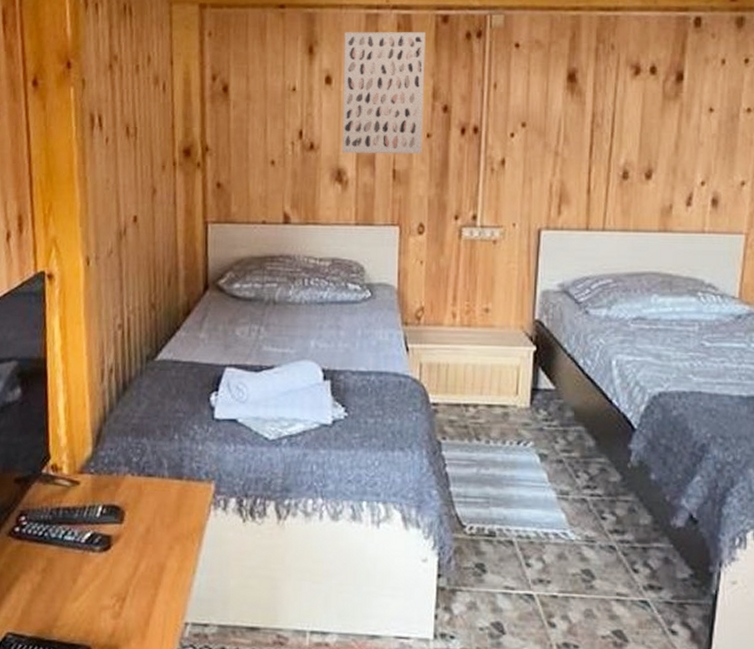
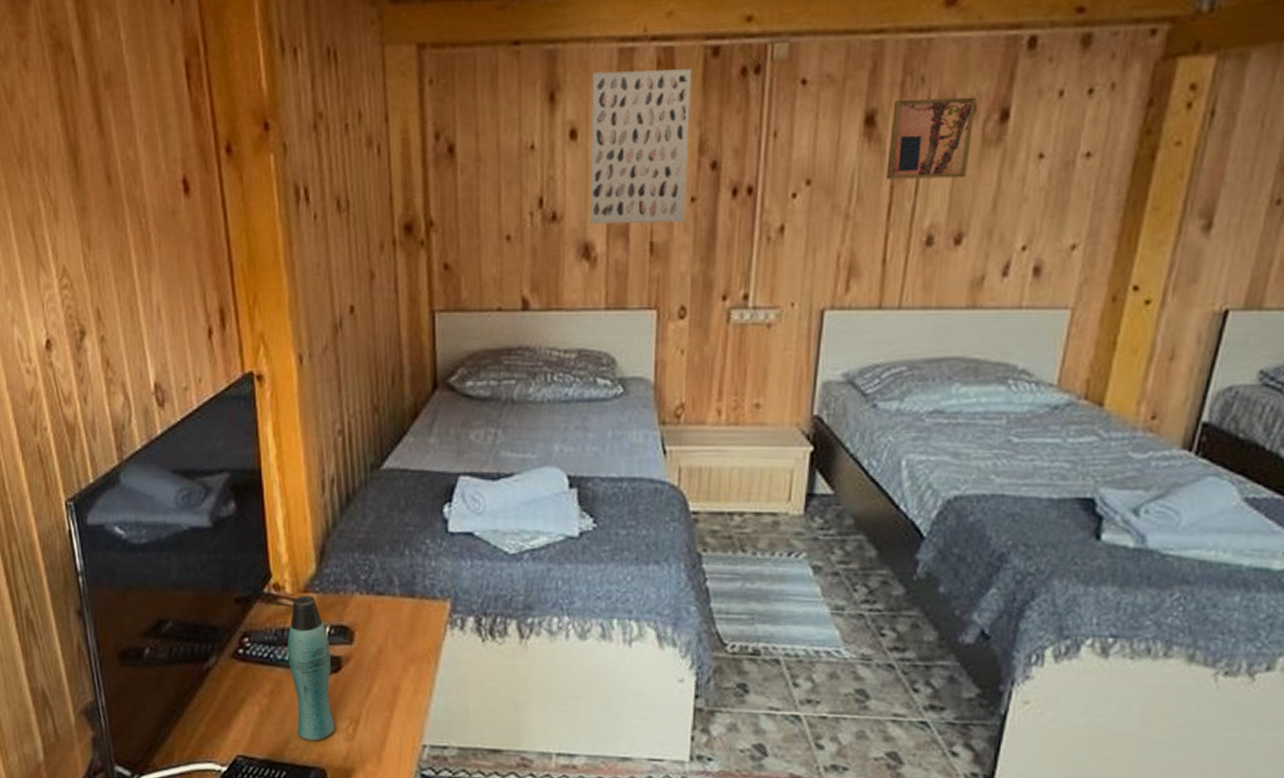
bottle: none [61,476,102,618] -> present [288,595,335,741]
wall art: none [587,62,656,125] -> present [886,97,976,180]

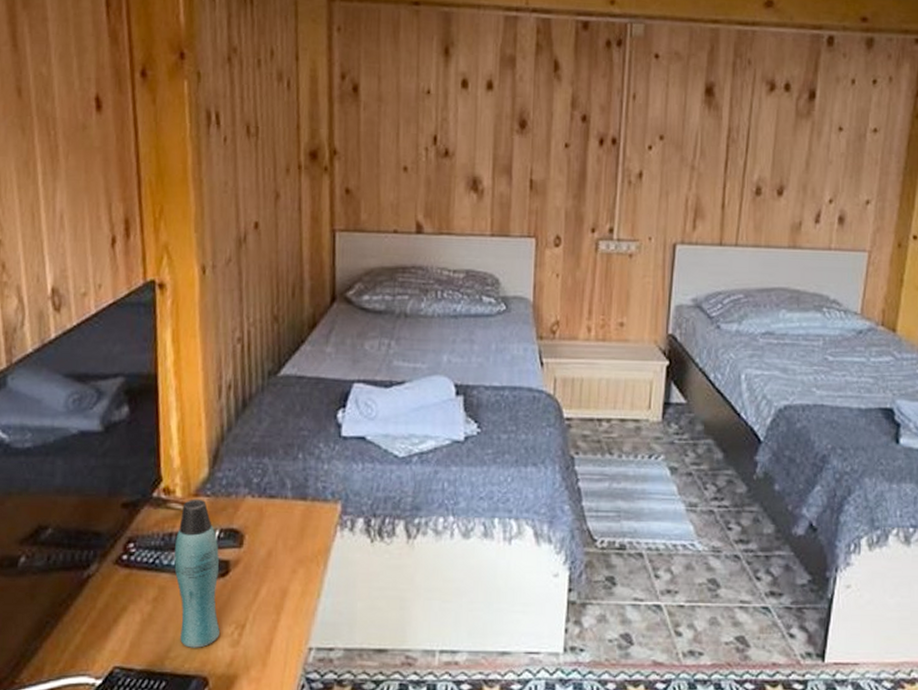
wall art: present [590,69,692,225] -> none [478,34,565,164]
wall art: present [886,97,976,180] -> none [723,76,790,142]

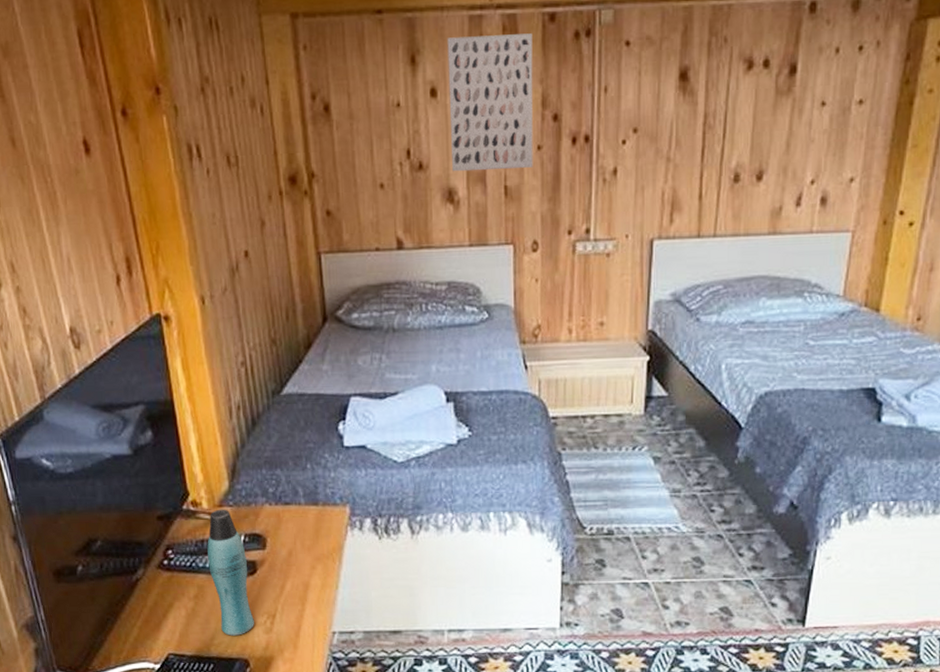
wall art: none [478,34,565,164] -> present [447,33,533,172]

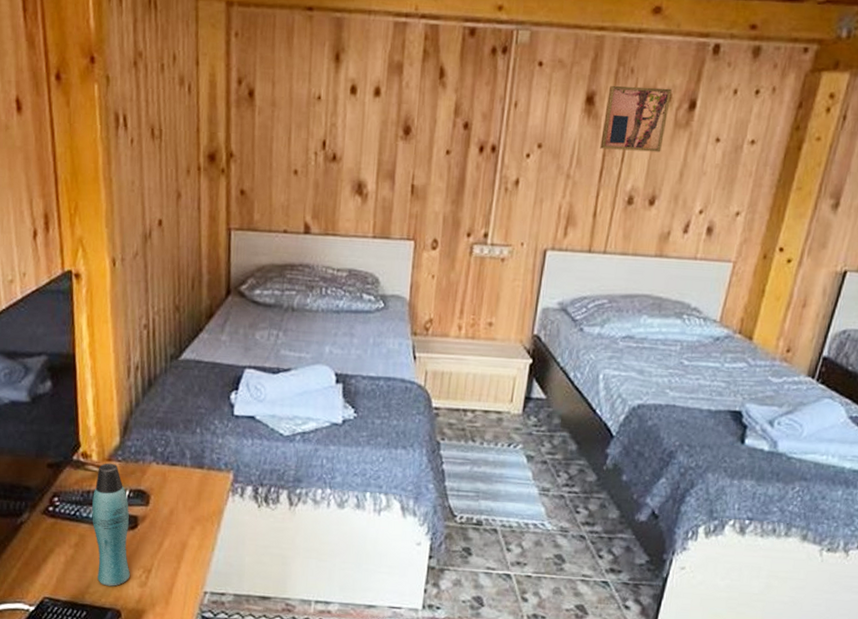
wall art: present [447,33,533,172] -> none [364,40,452,170]
wall art: none [699,54,769,127] -> present [600,85,672,152]

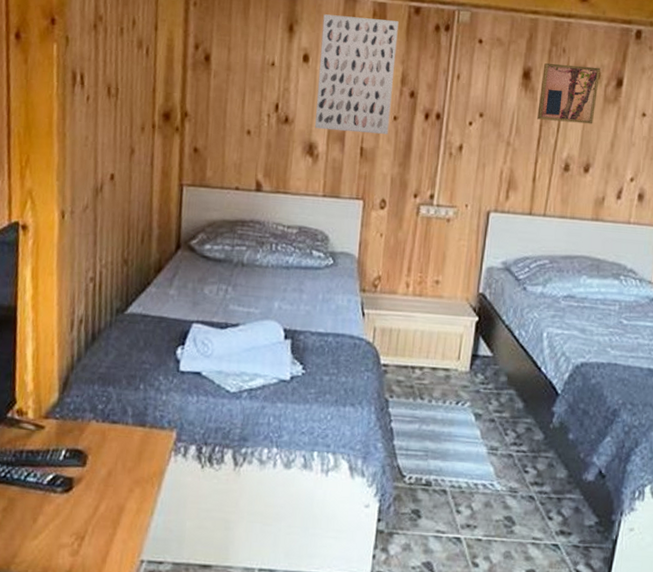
bottle: present [92,463,130,586] -> none [23,420,64,556]
wall art: none [364,40,452,170] -> present [315,14,399,134]

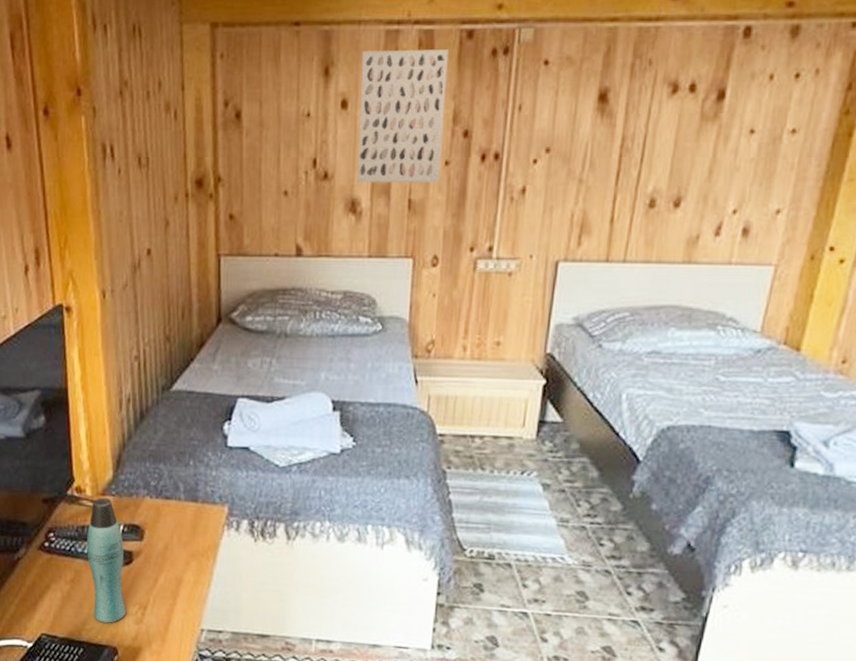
bottle: none [23,420,64,556] -> present [87,497,126,623]
wall art: present [537,62,600,124] -> none [616,79,697,149]

